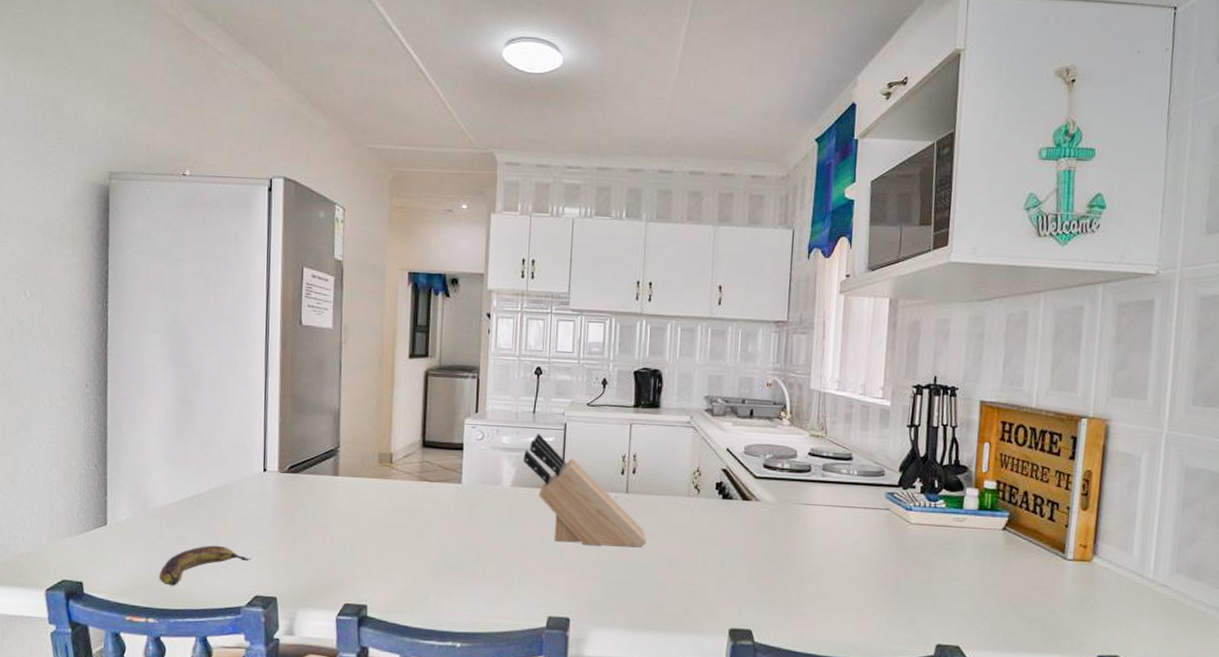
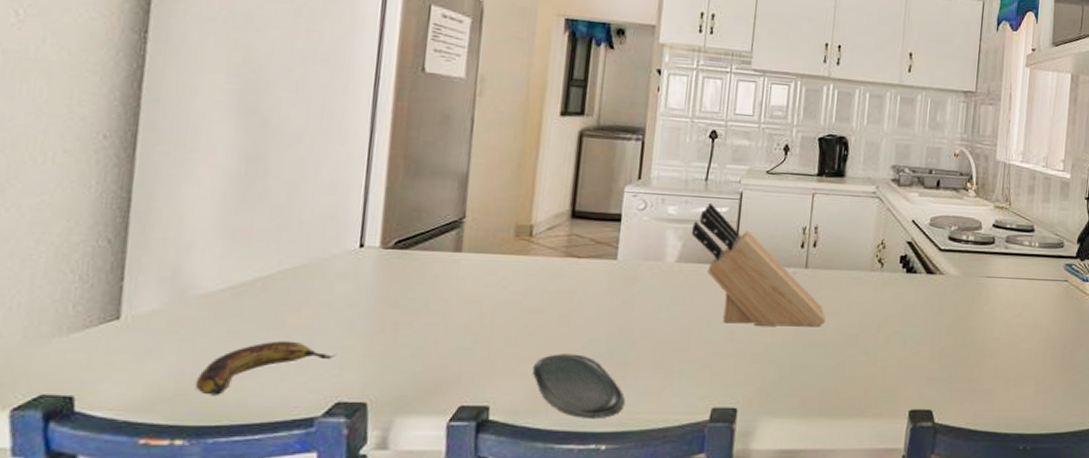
oval tray: none [398,563,475,621] -> present [532,354,626,420]

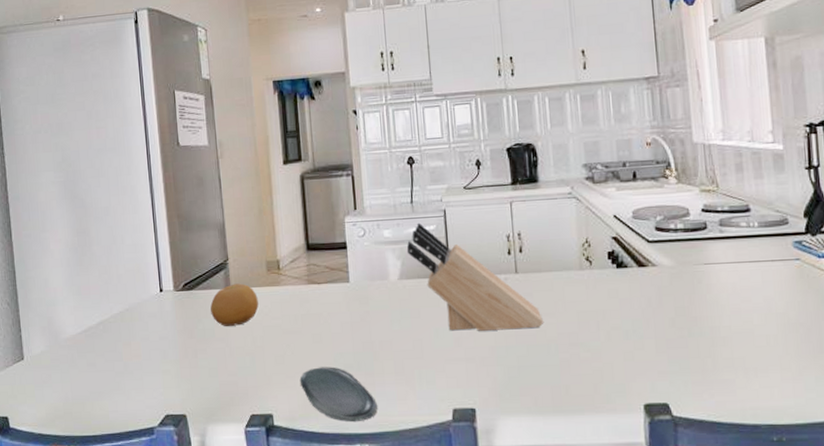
banana: present [195,340,337,395] -> none [75,368,160,413]
fruit: none [428,247,497,298] -> present [210,283,259,326]

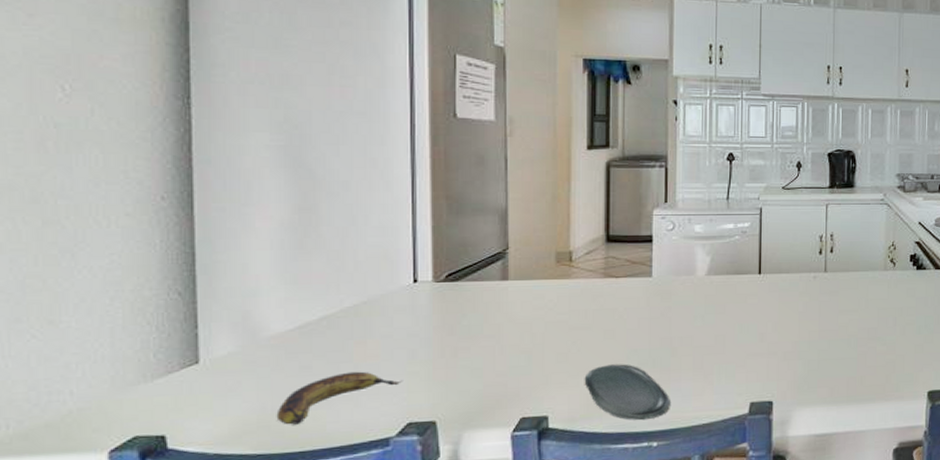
banana: none [75,368,160,413] -> present [276,371,403,425]
fruit: present [210,283,259,326] -> none [480,275,542,322]
knife block: present [406,222,543,331] -> none [717,219,846,327]

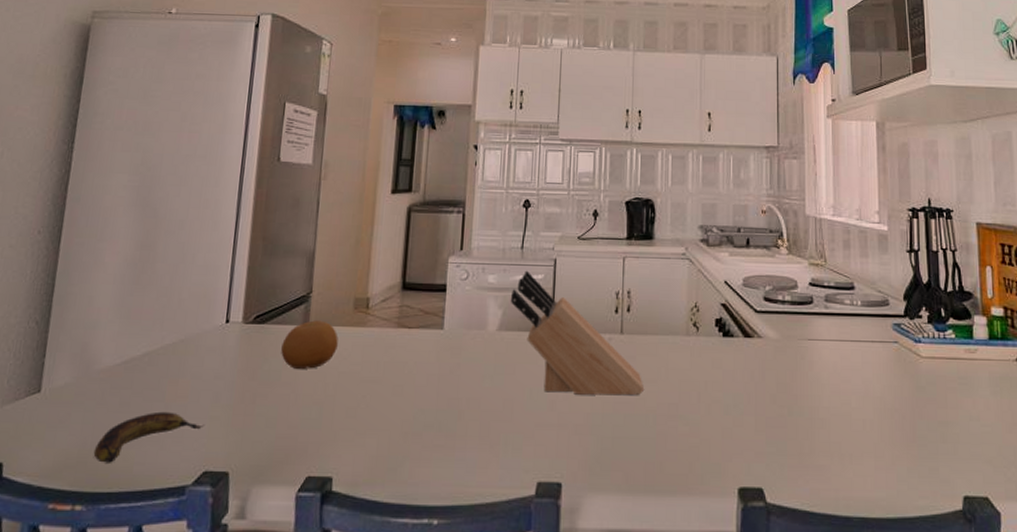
fruit: none [480,275,542,322] -> present [281,320,338,369]
oval tray: present [584,364,672,421] -> none [370,424,455,493]
knife block: none [717,219,846,327] -> present [510,270,644,396]

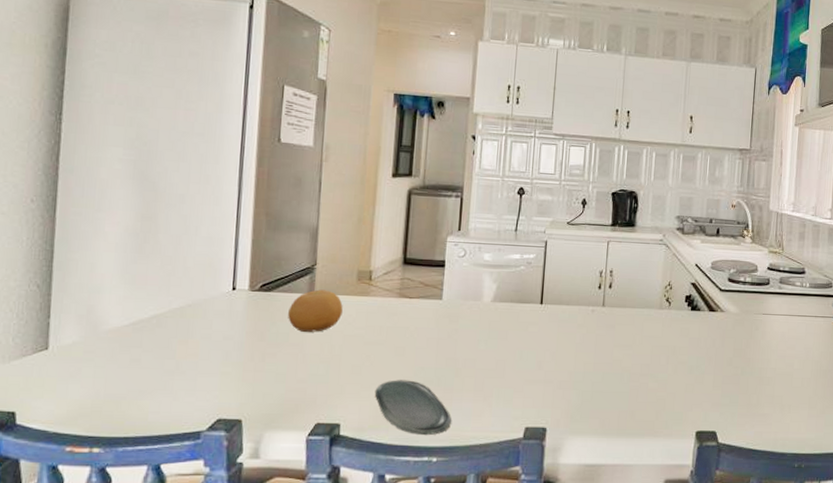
banana: present [93,411,205,463] -> none [107,367,217,412]
oval tray: none [370,424,455,493] -> present [374,380,452,436]
knife block: present [510,270,644,396] -> none [504,250,621,358]

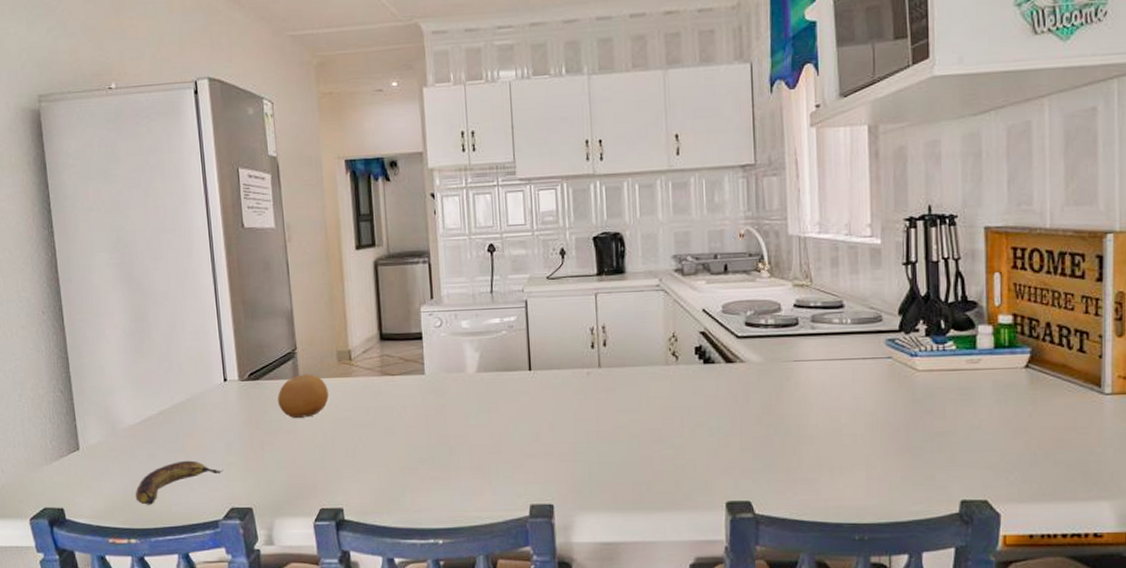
banana: none [107,367,217,412] -> present [135,460,224,505]
oval tray: present [374,380,452,436] -> none [371,461,453,518]

